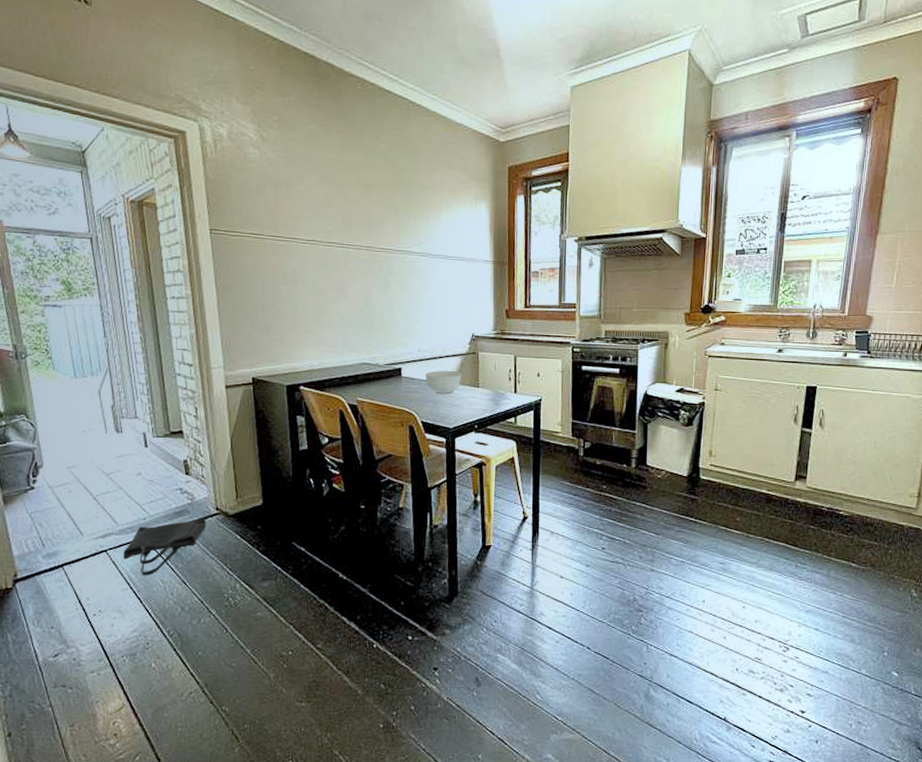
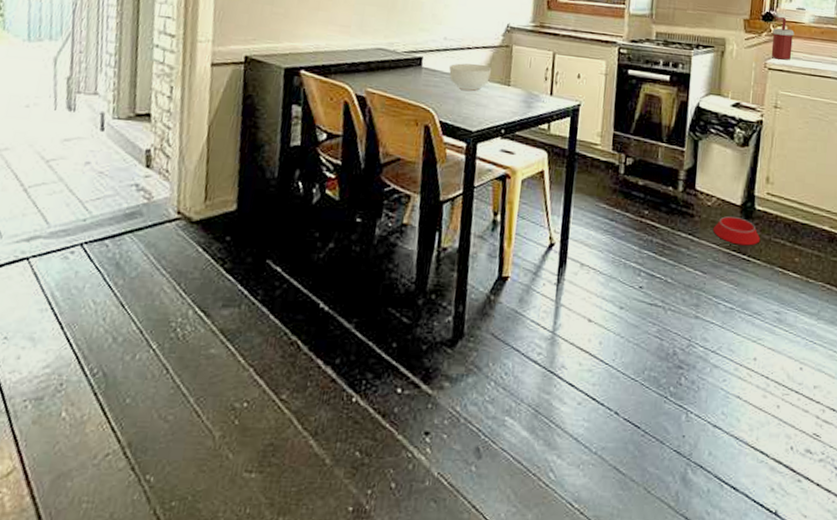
tote bag: present [123,518,206,576] -> none [48,223,163,294]
pet bowl: none [663,485,706,510] -> present [712,215,761,246]
soap dispenser: none [710,309,732,347] -> present [771,17,795,60]

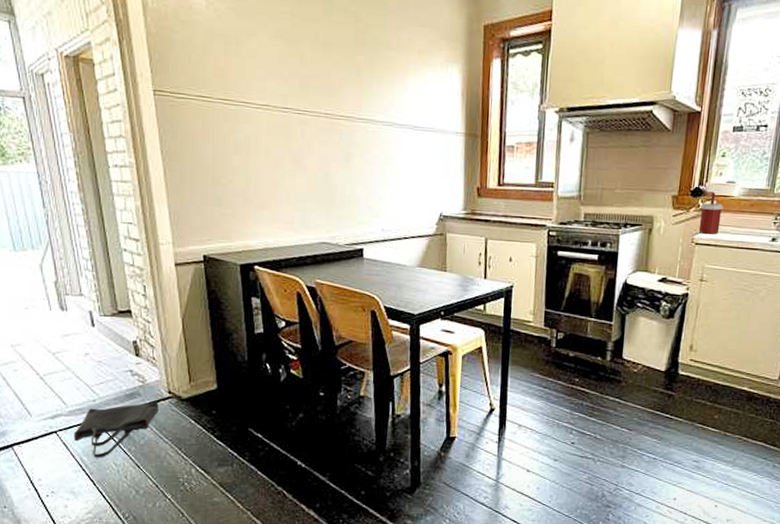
tote bag: none [48,223,163,294] -> present [74,401,158,458]
bowl: present [449,63,492,92] -> none [389,252,429,279]
pet bowl: present [712,215,761,246] -> none [638,380,683,406]

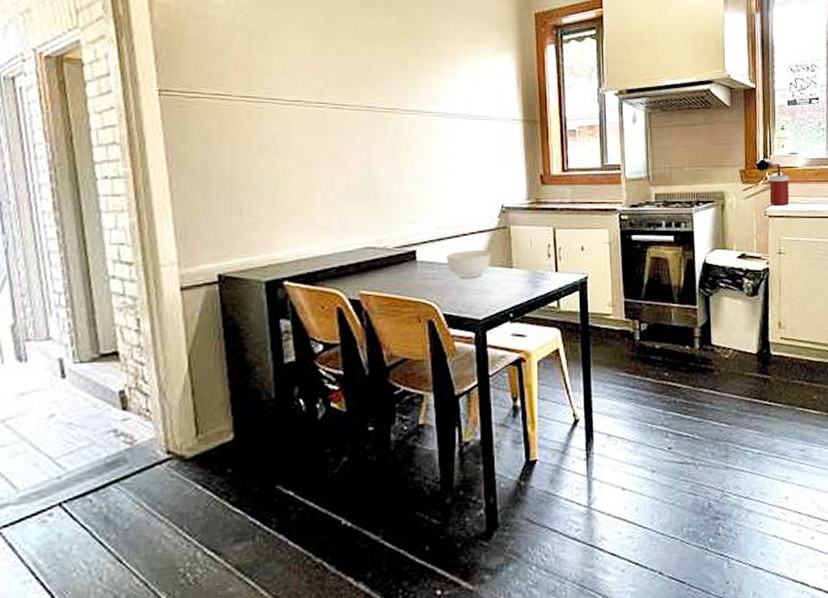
tote bag: present [74,401,158,458] -> none [25,467,152,558]
bowl: none [389,252,429,279] -> present [447,250,492,280]

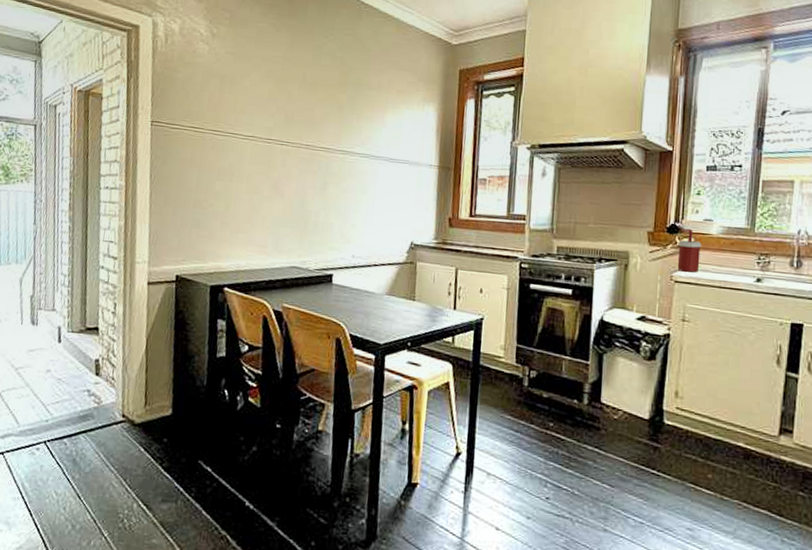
bowl: present [447,250,492,280] -> none [357,279,398,306]

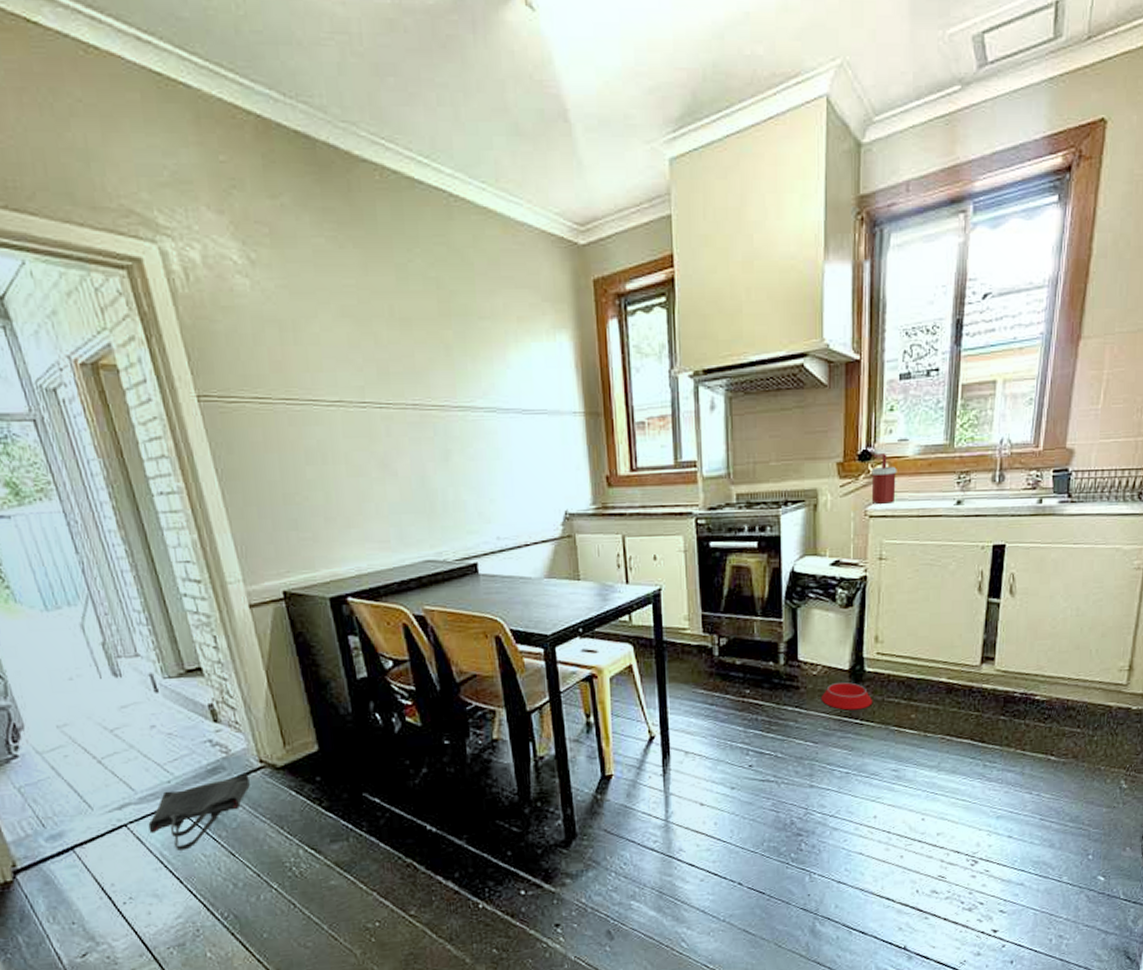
tote bag: none [19,425,110,485] -> present [148,774,250,851]
pet bowl: none [620,429,671,461] -> present [821,681,873,711]

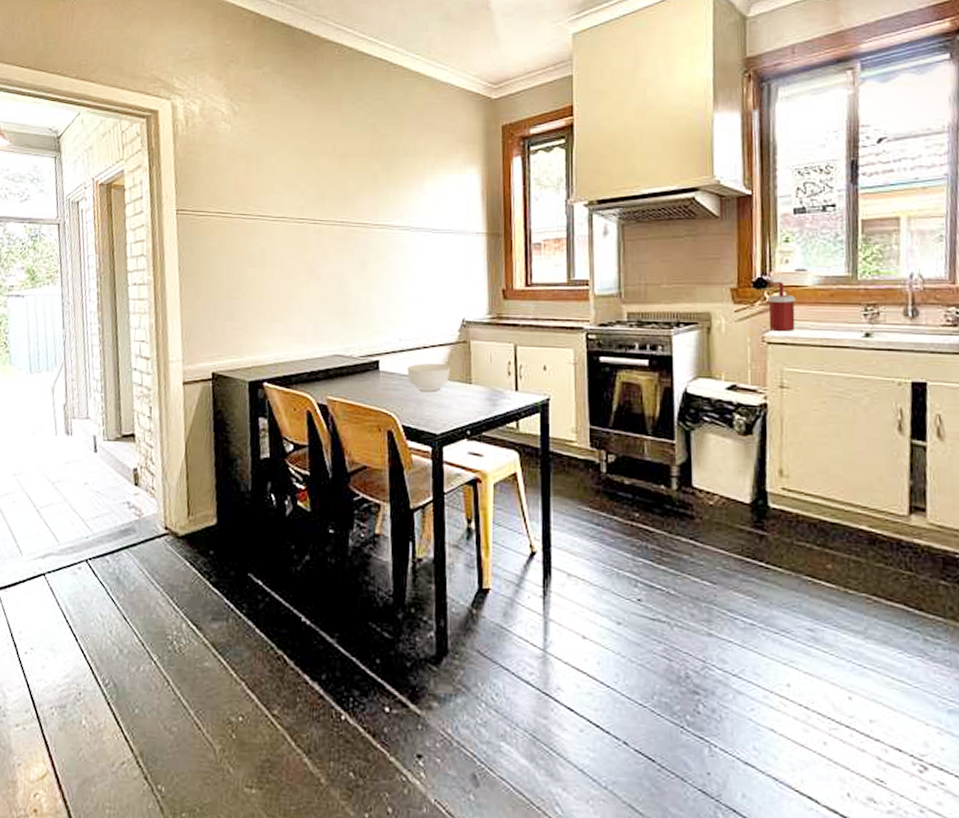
tote bag: present [148,774,250,851] -> none [61,539,153,607]
bowl: none [509,562,557,593] -> present [407,363,451,393]
pet bowl: present [821,681,873,711] -> none [718,516,780,551]

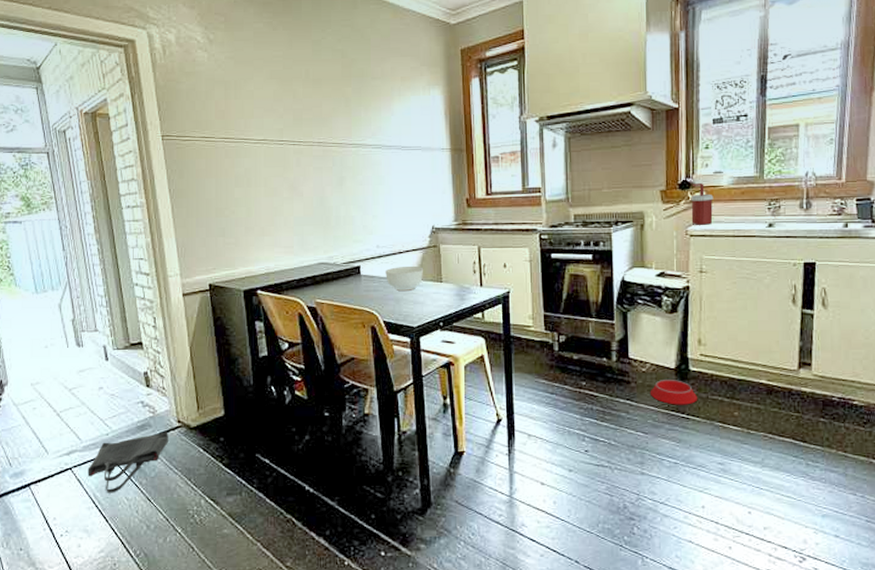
tote bag: none [61,539,153,607] -> present [88,432,168,493]
pet bowl: none [718,516,780,551] -> present [649,378,698,405]

